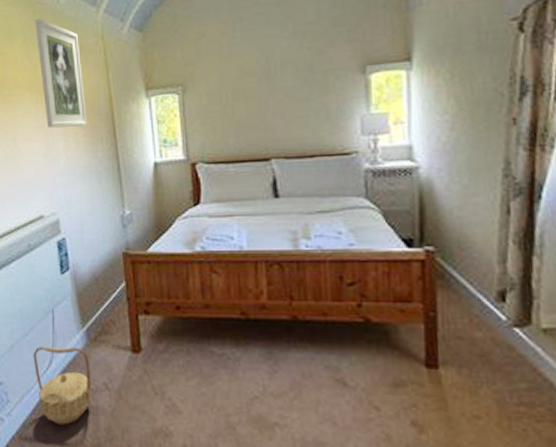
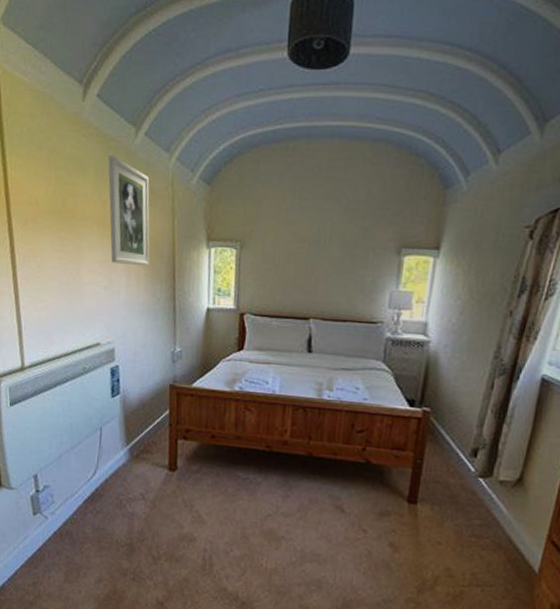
basket: present [33,345,91,426] -> none [79,457,131,526]

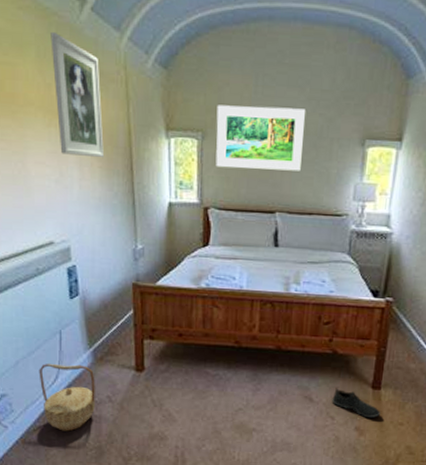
basket: none [79,457,131,526] -> present [39,363,95,432]
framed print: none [252,217,342,279] -> present [215,105,306,171]
shoe: none [364,499,417,535] -> present [332,388,380,419]

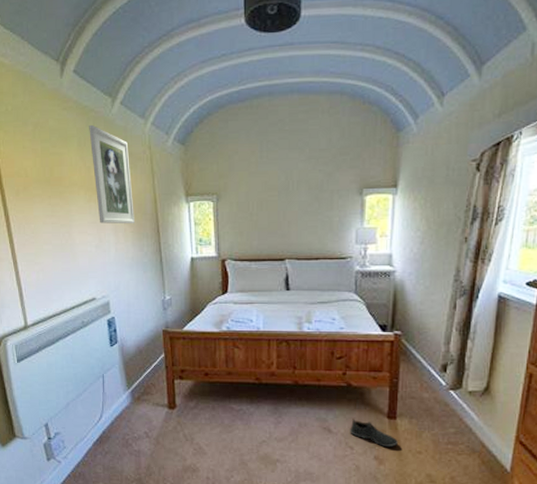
basket: present [39,363,95,432] -> none [86,403,134,465]
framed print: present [215,105,306,171] -> none [228,167,307,224]

